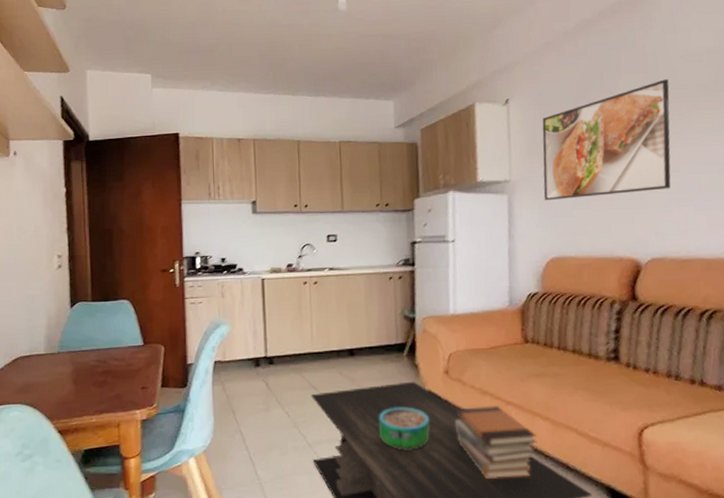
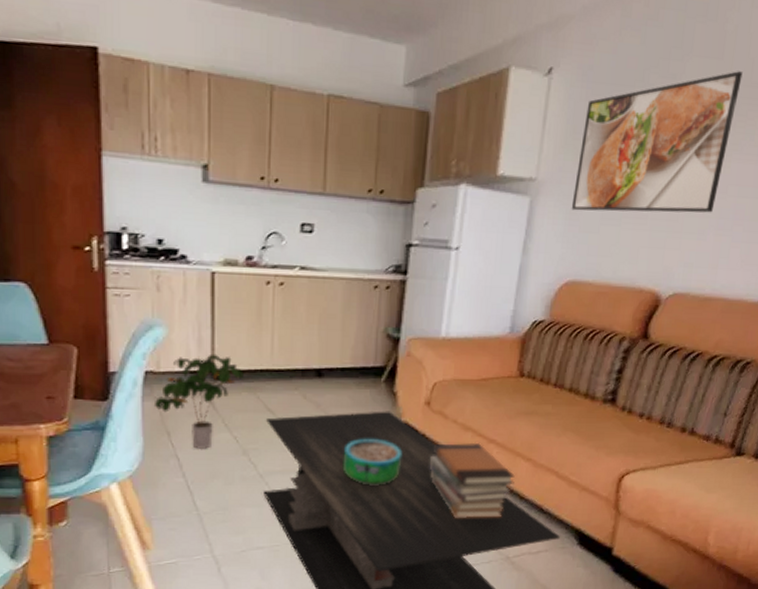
potted plant: none [222,343,291,425] -> present [155,353,244,450]

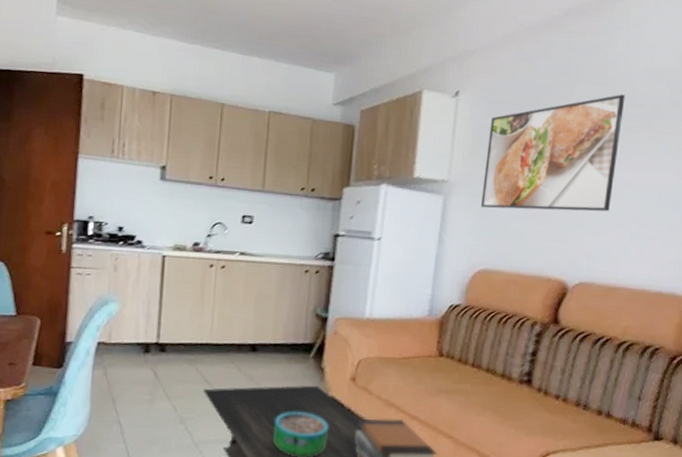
potted plant: present [155,353,244,450] -> none [104,327,185,418]

